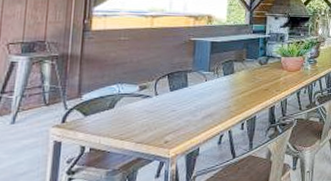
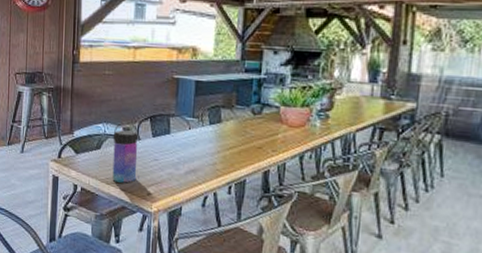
water bottle: none [127,80,156,137] -> present [112,120,139,183]

